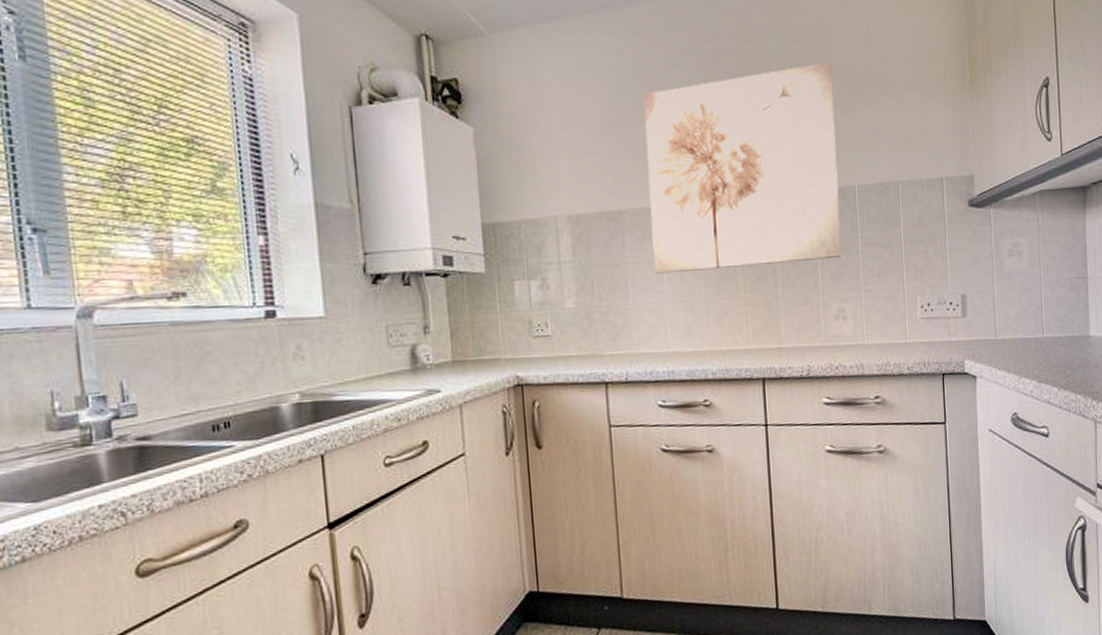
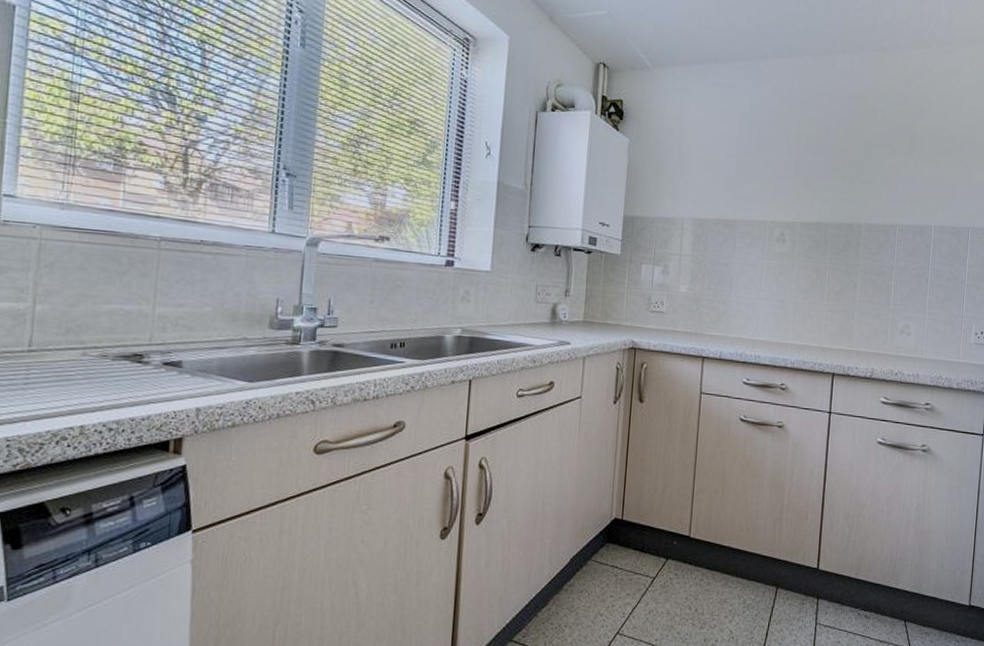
wall art: present [644,61,842,274] -> none [756,122,926,283]

